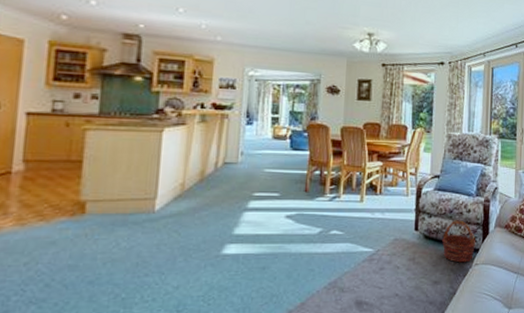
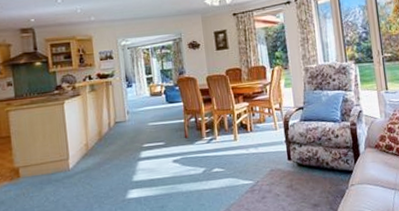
basket: present [442,220,476,263] -> none [315,145,349,185]

